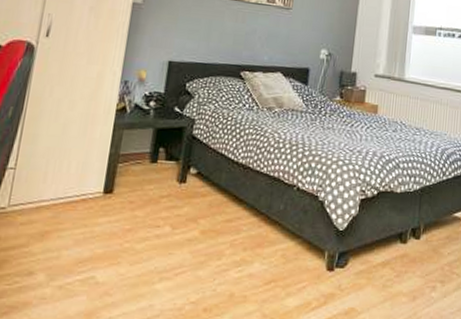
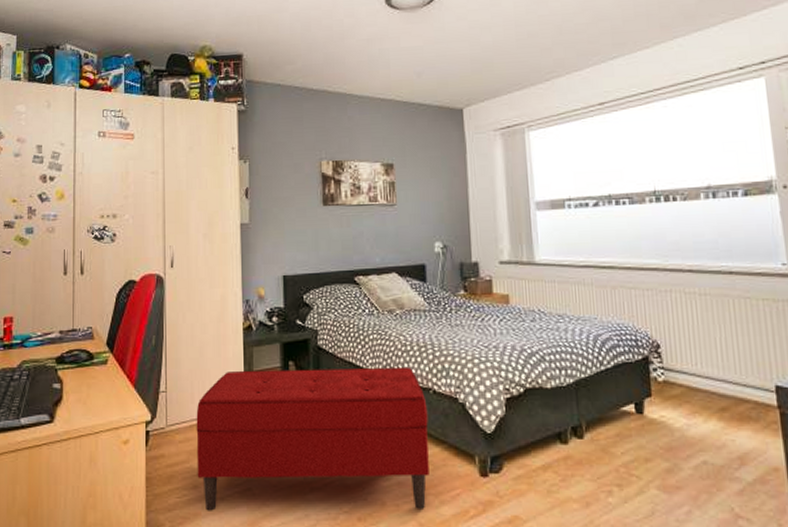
bench: none [35,152,289,301] -> present [196,366,429,511]

